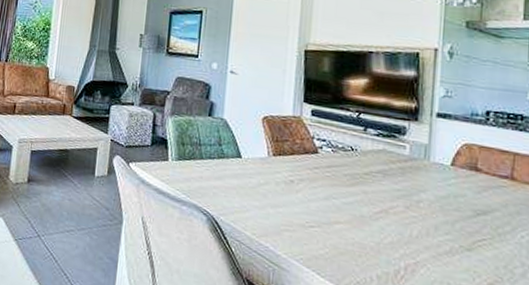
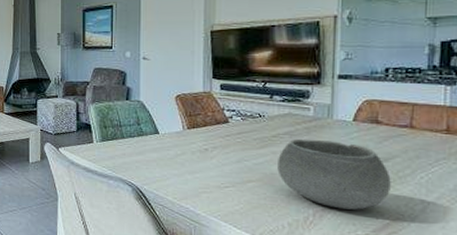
bowl: none [368,178,490,268] -> present [277,138,391,210]

